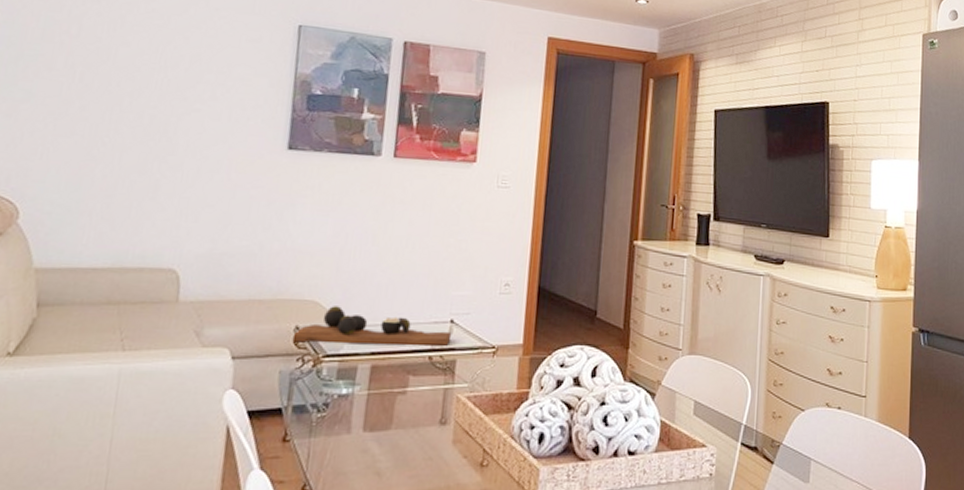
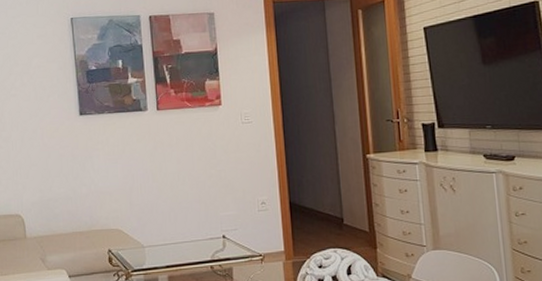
decorative tray: present [294,306,452,346] -> none [109,232,226,262]

